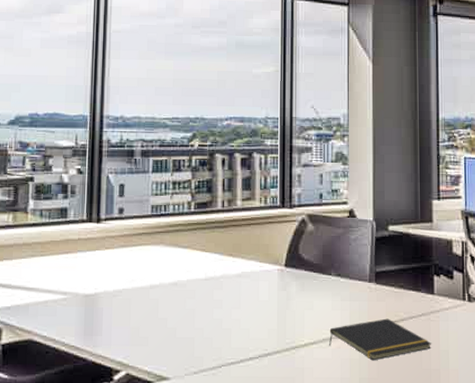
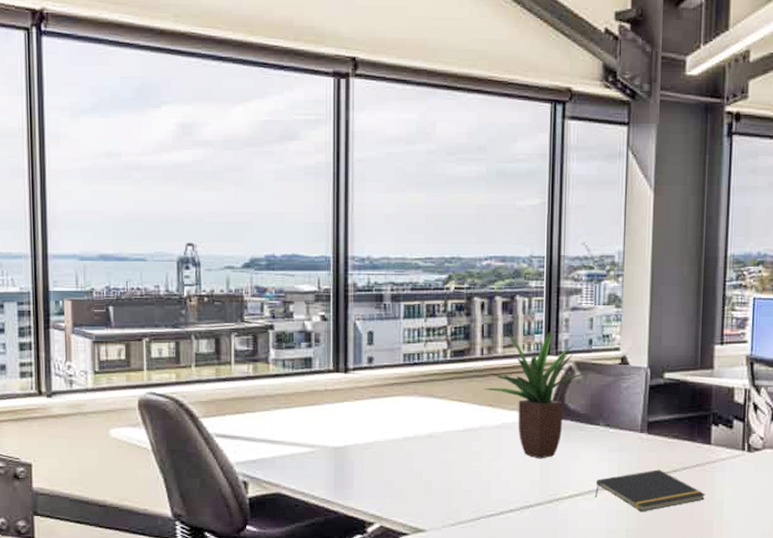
potted plant: none [225,184,321,307] -> present [484,330,590,459]

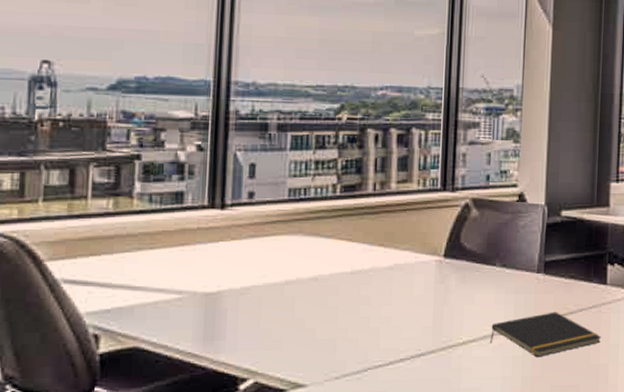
potted plant: present [484,330,590,459] -> none [375,165,487,303]

